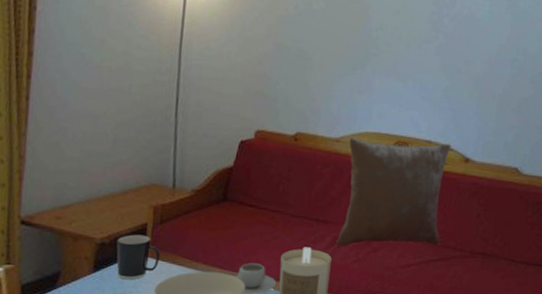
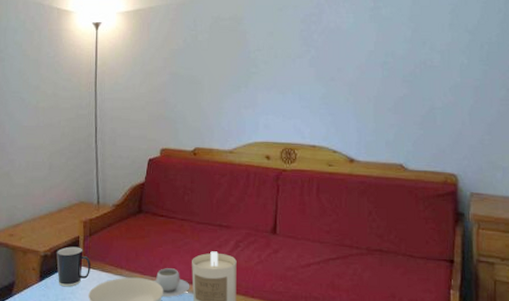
pillow: present [336,137,451,246] -> none [239,147,335,249]

